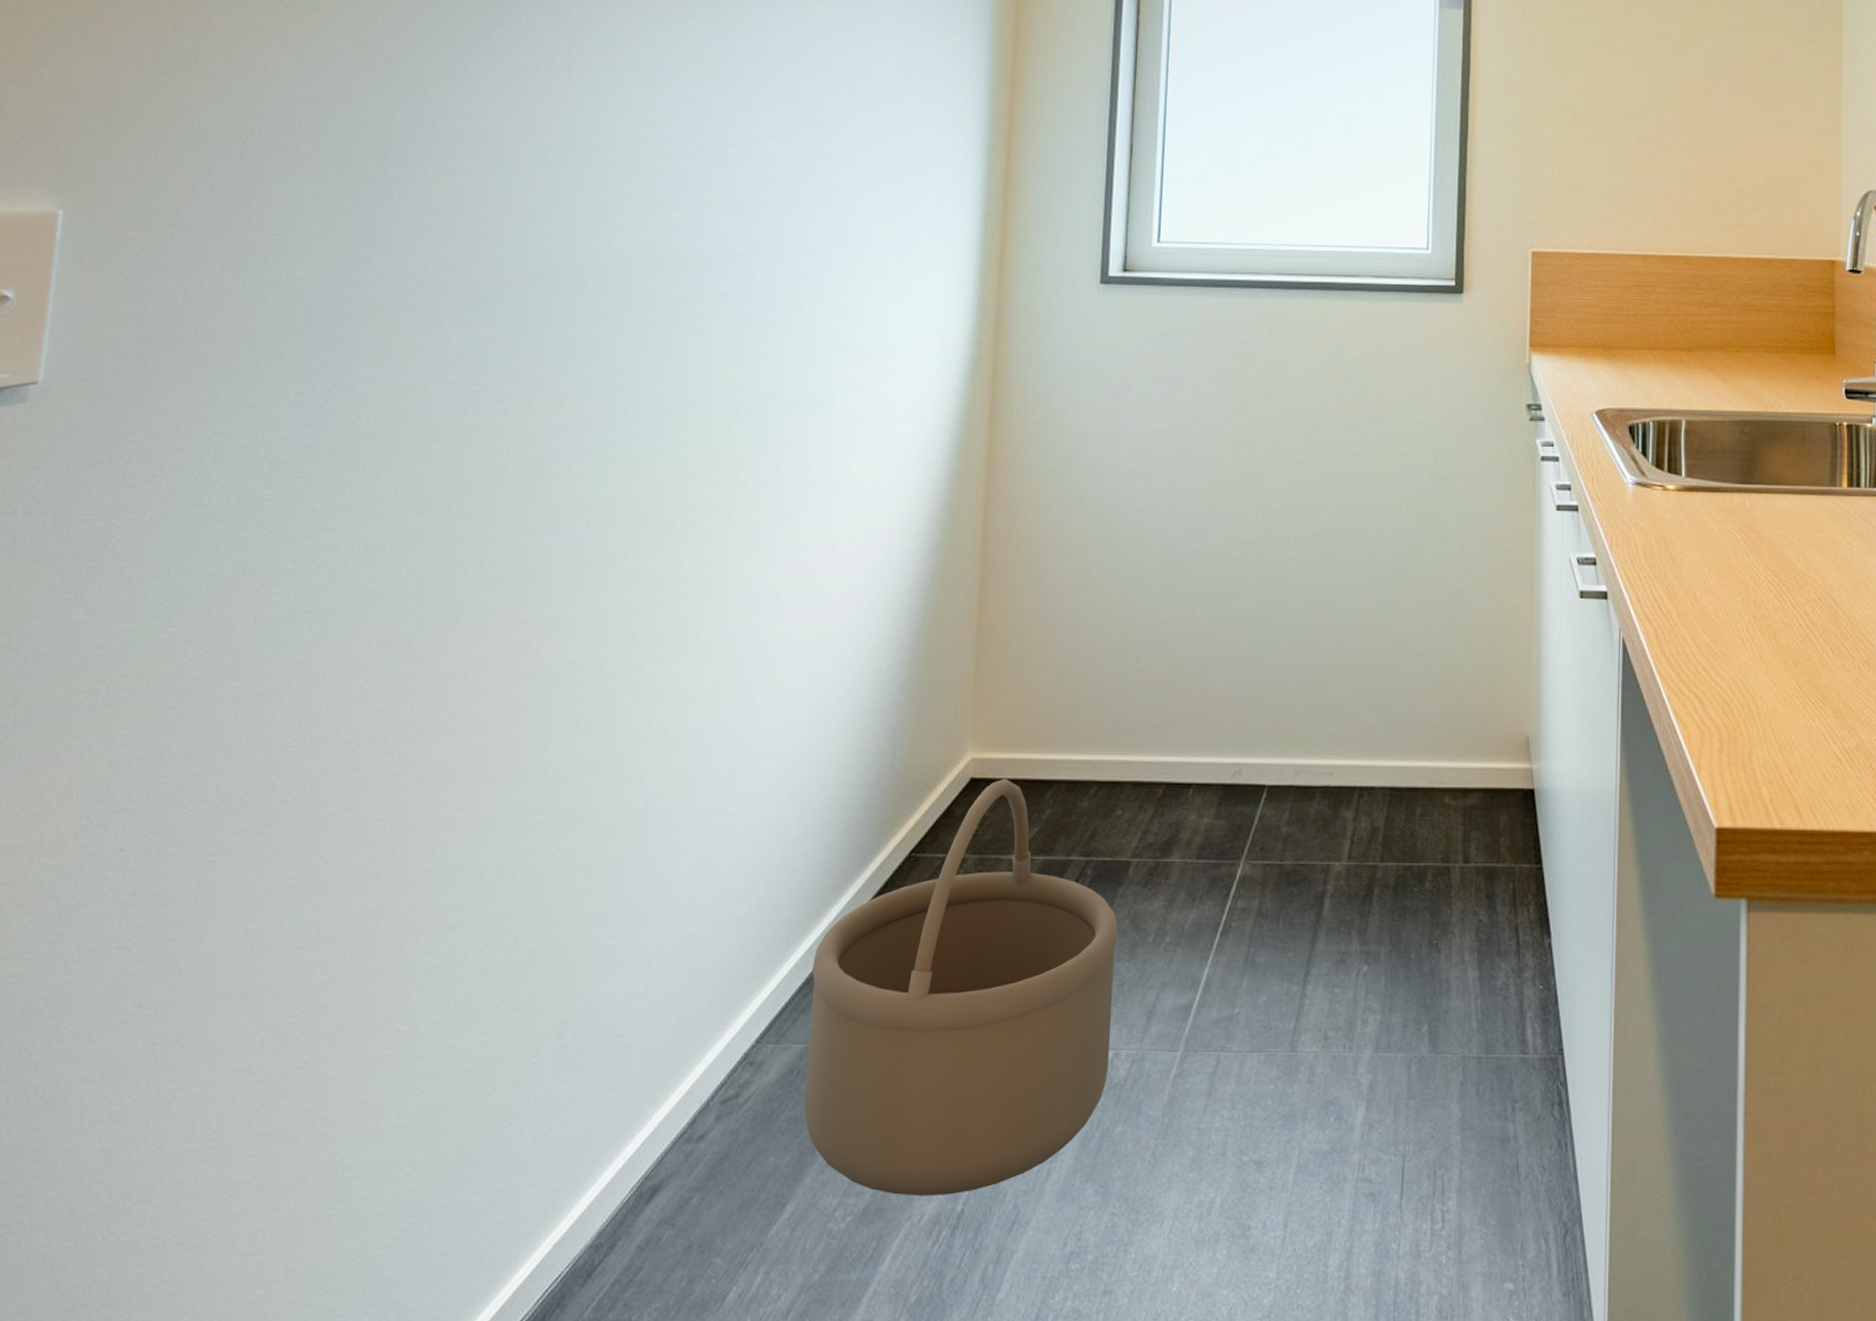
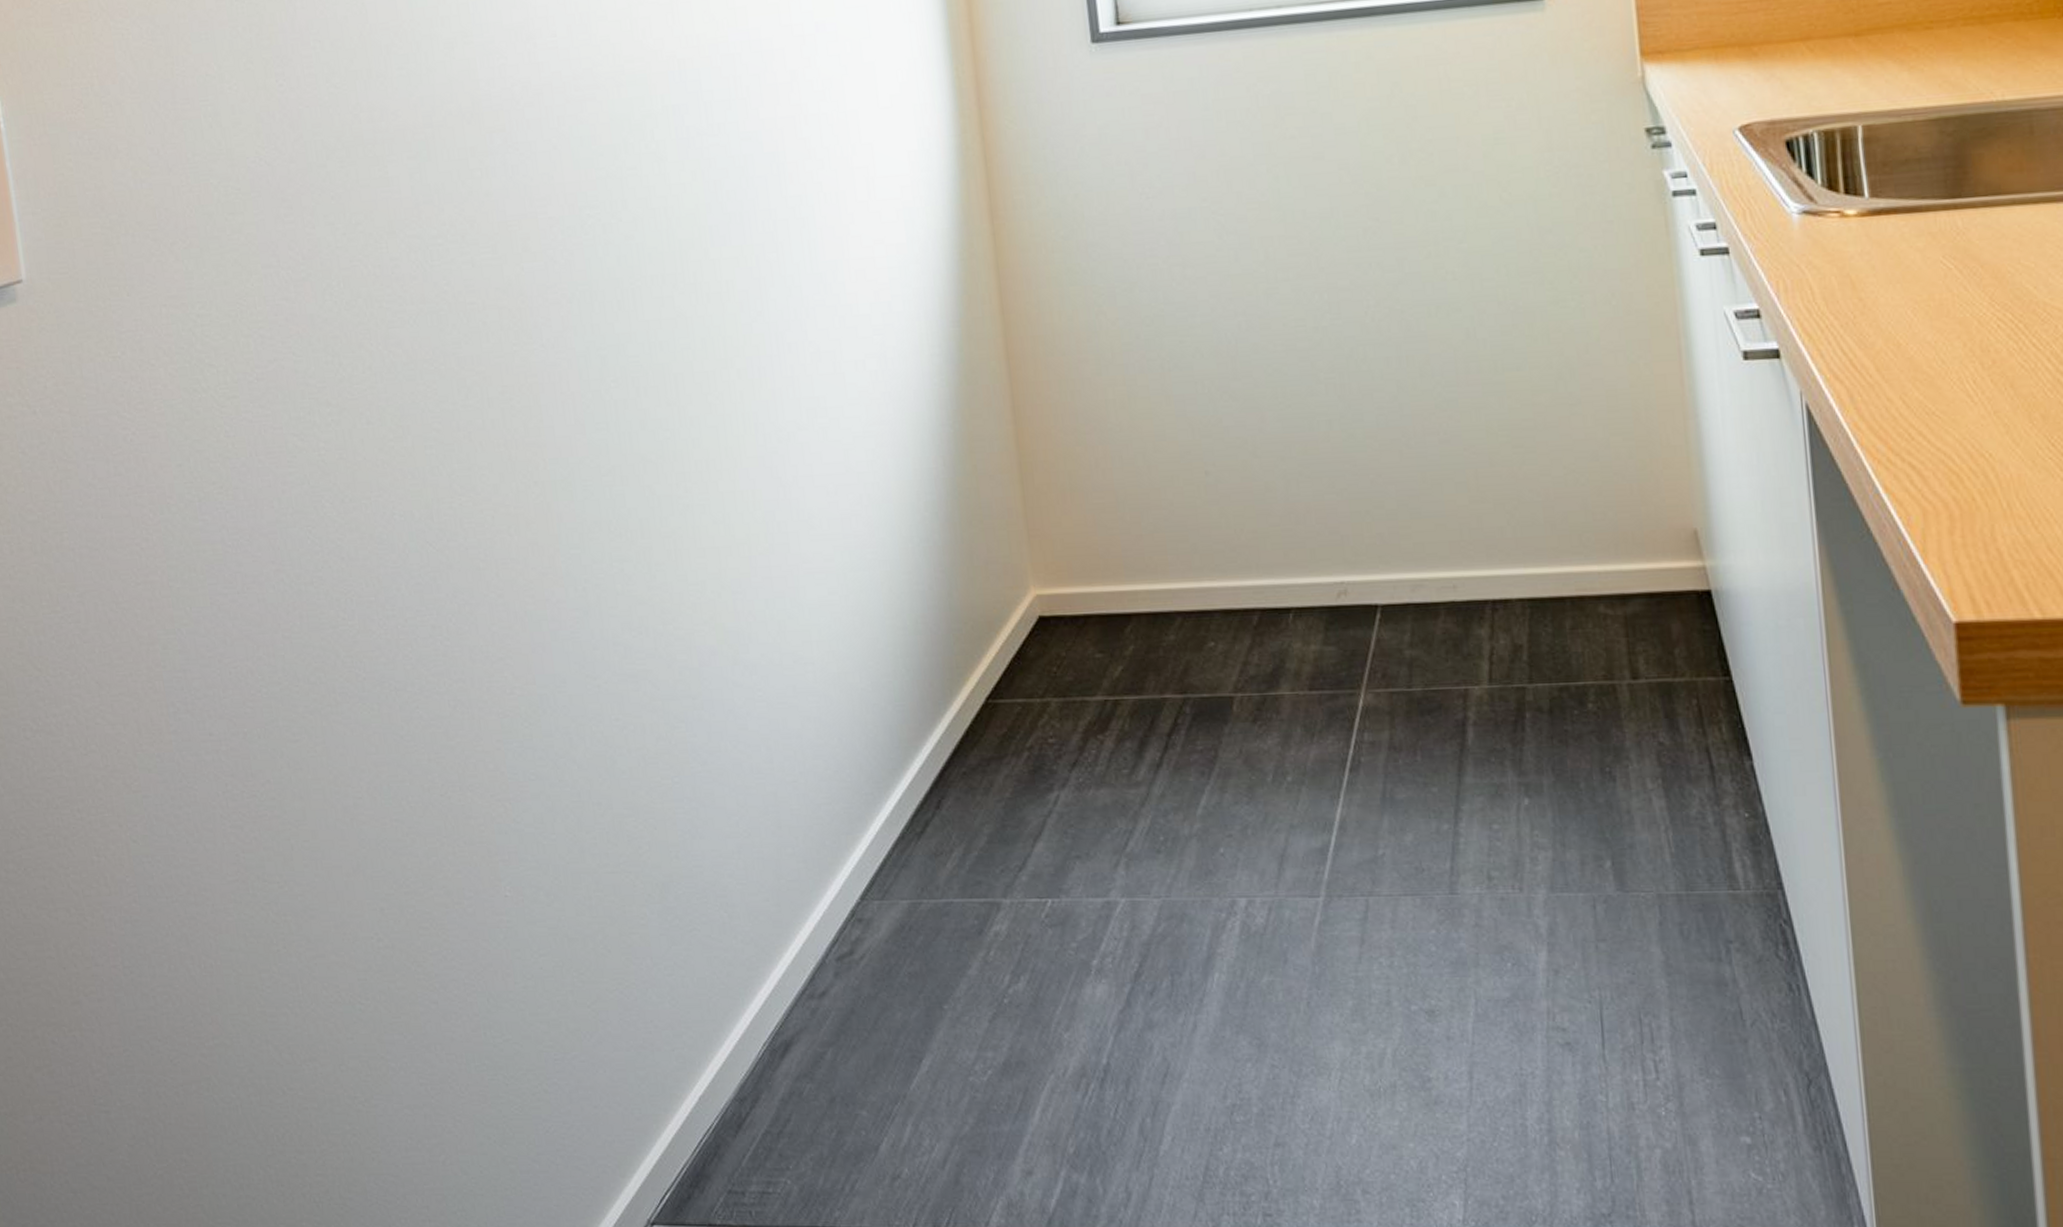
basket: present [804,779,1119,1196] -> none [904,615,1244,1050]

